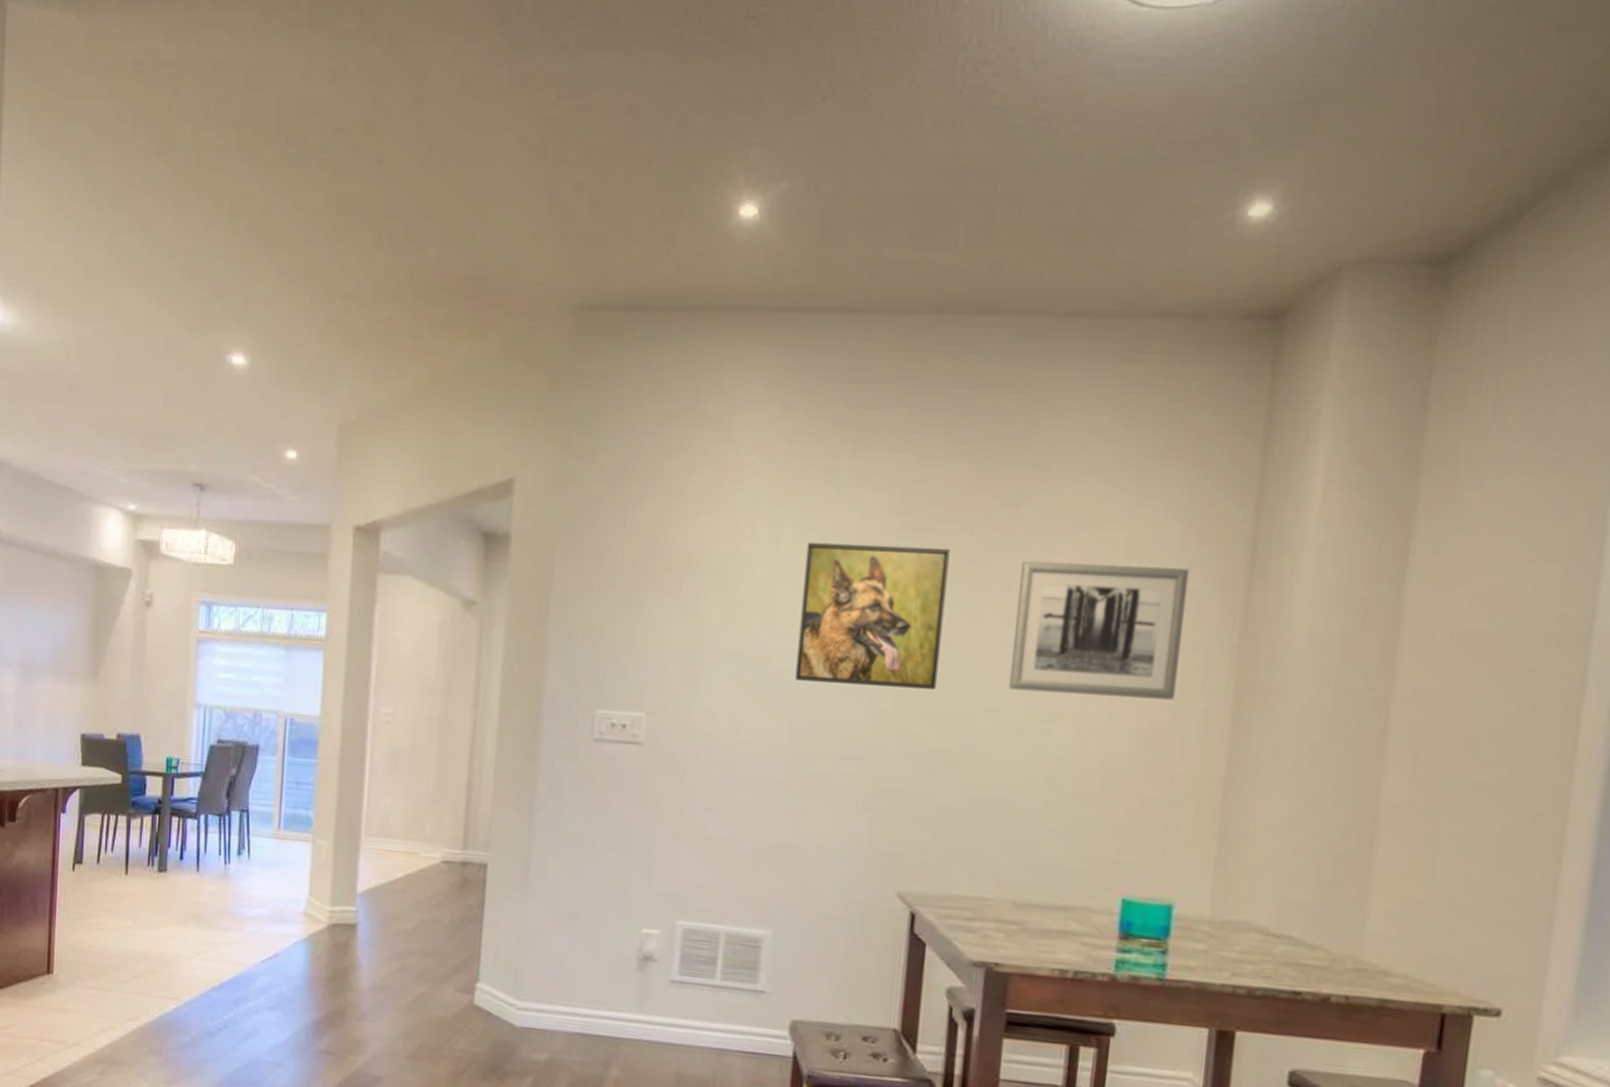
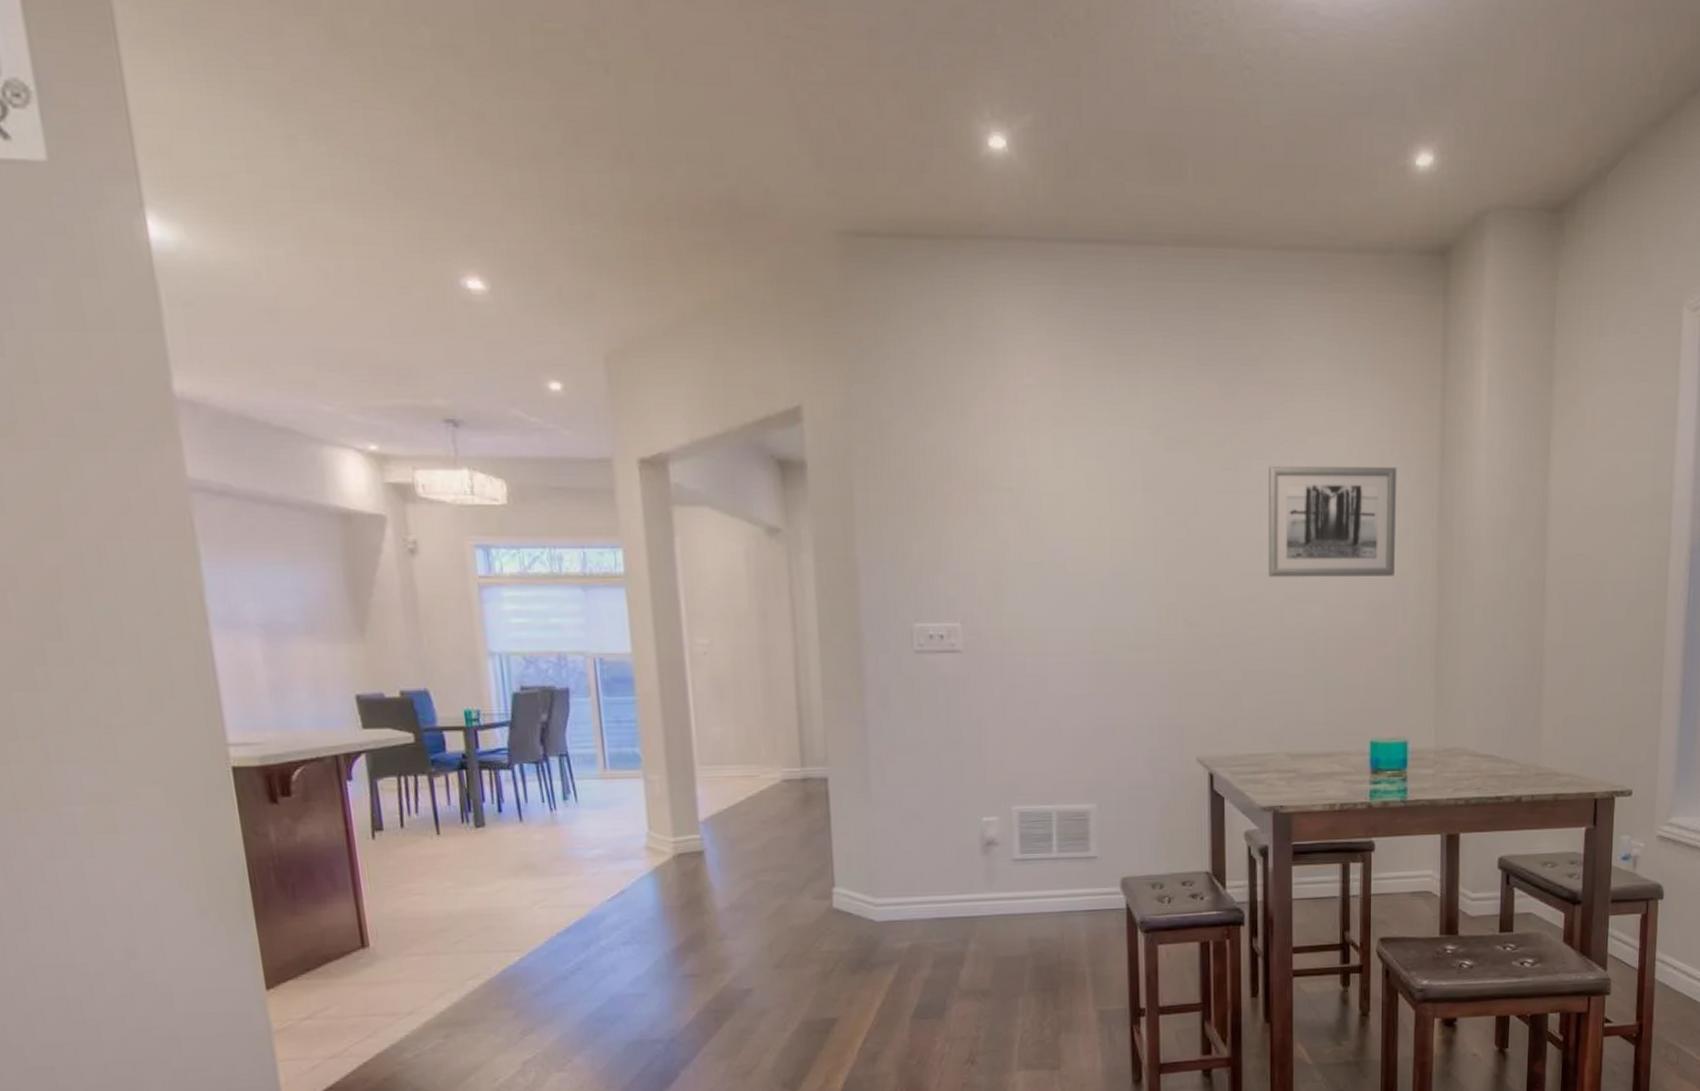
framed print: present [795,542,950,689] -> none [1087,457,1211,582]

